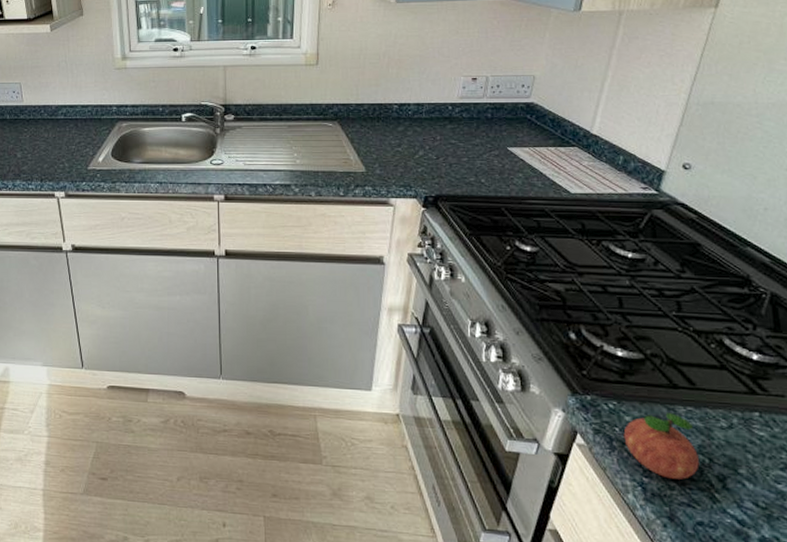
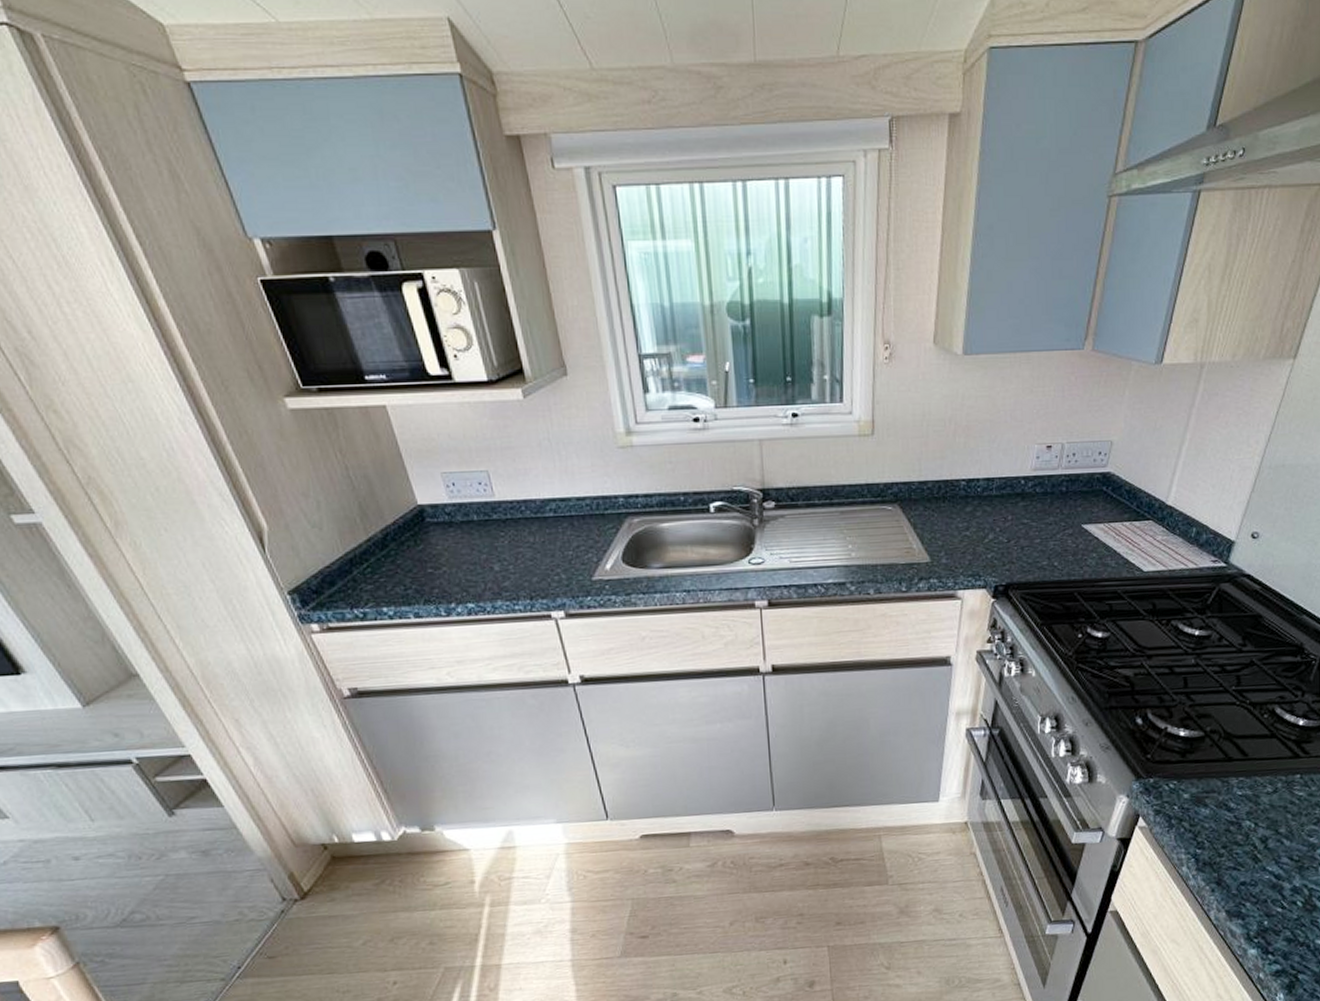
apple: present [623,412,699,479] -> none [1181,784,1246,847]

